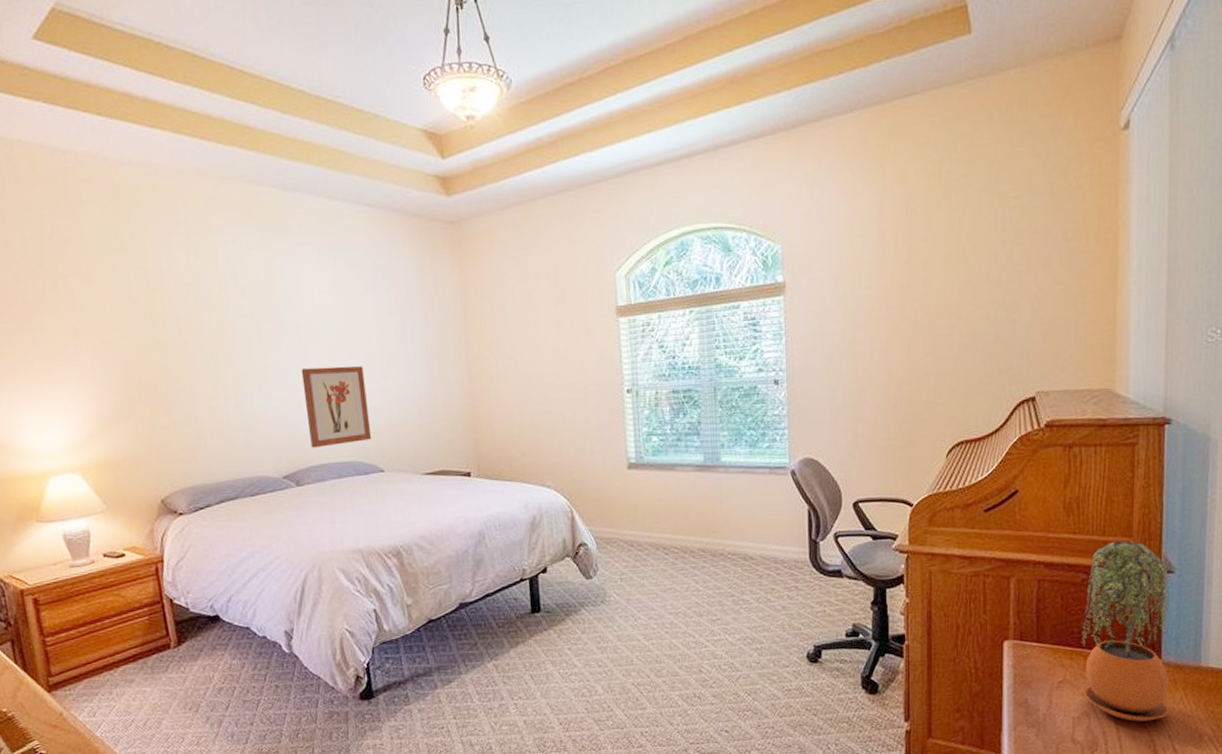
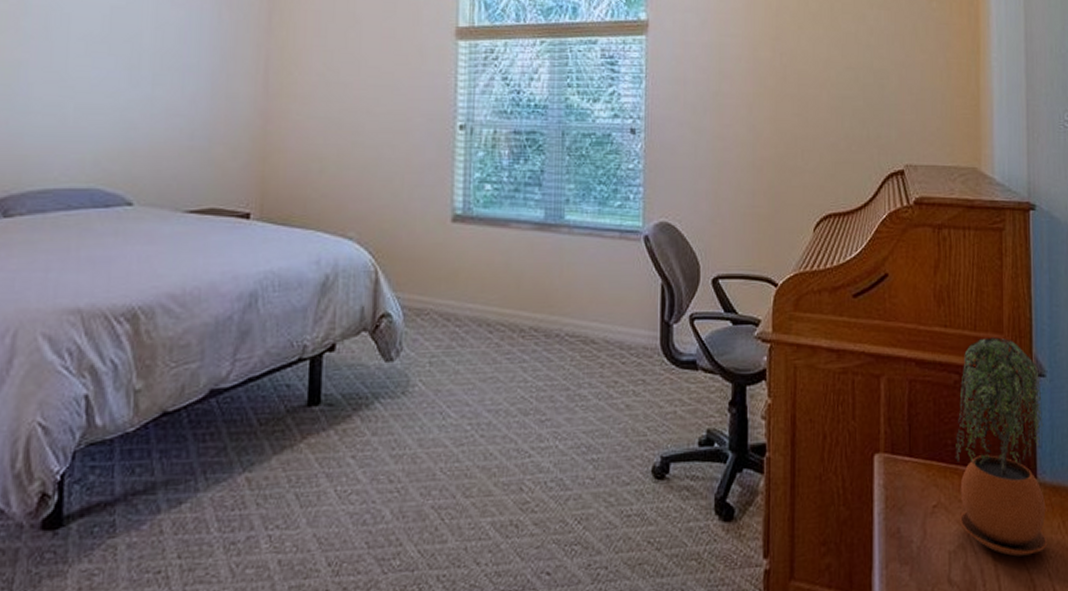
wall art: present [301,366,372,448] -> none [34,63,126,167]

